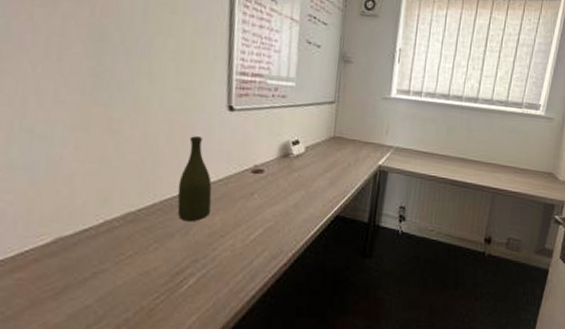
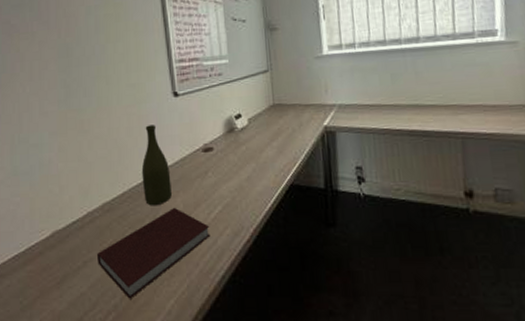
notebook: none [110,225,247,314] -> present [96,207,211,299]

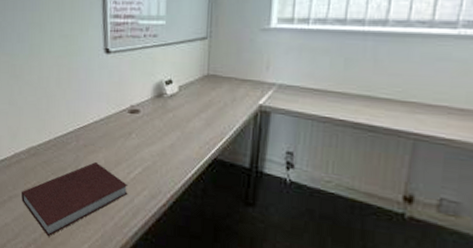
bottle: present [141,125,172,206] -> none [67,78,95,158]

